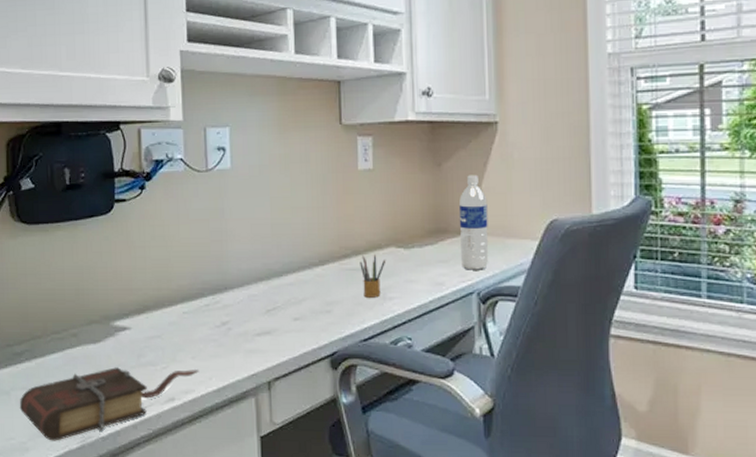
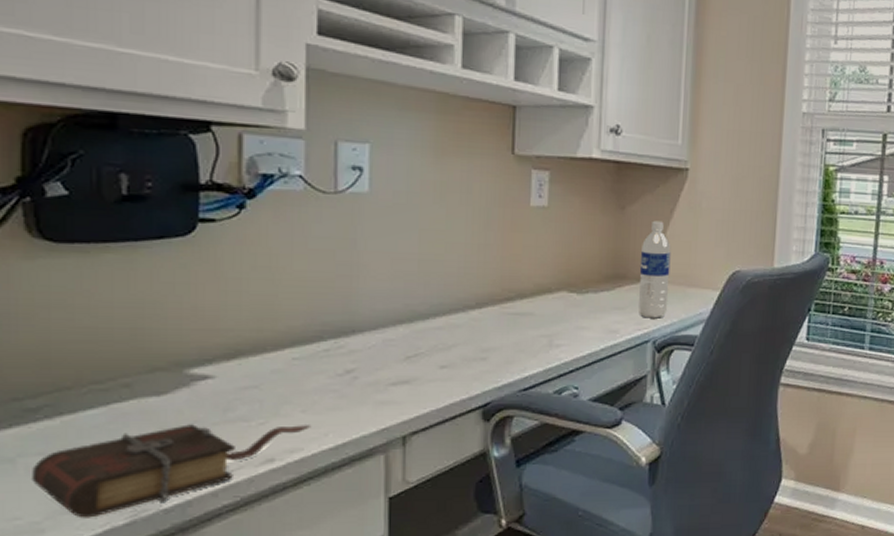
pencil box: present [360,254,386,298] -> none [525,298,556,345]

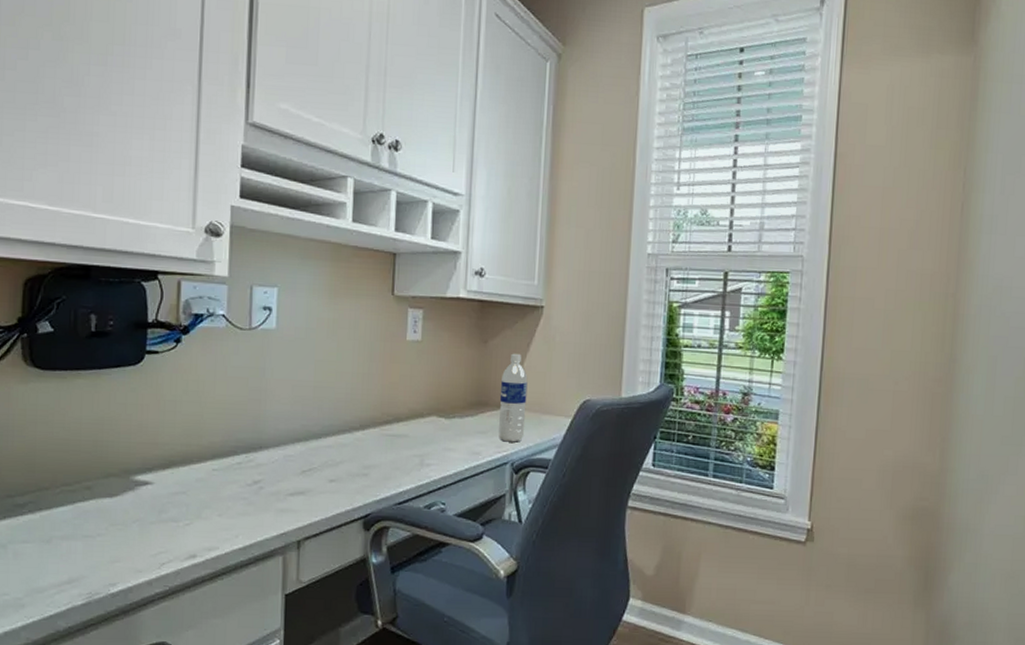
book: present [31,424,312,518] -> none [17,522,226,597]

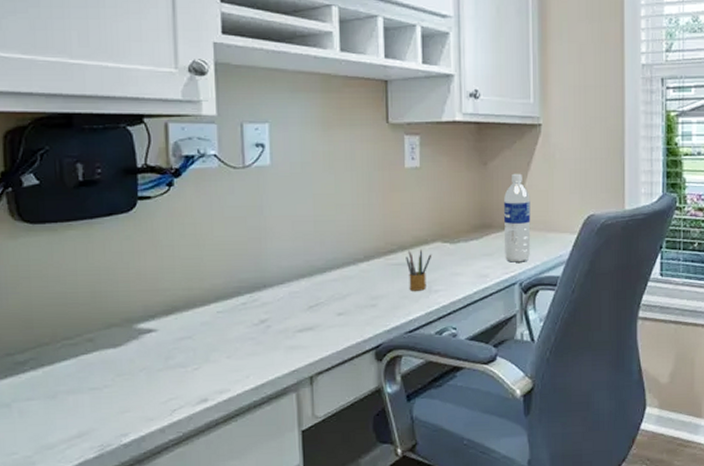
pencil box: none [400,422,427,464] -> present [406,249,432,291]

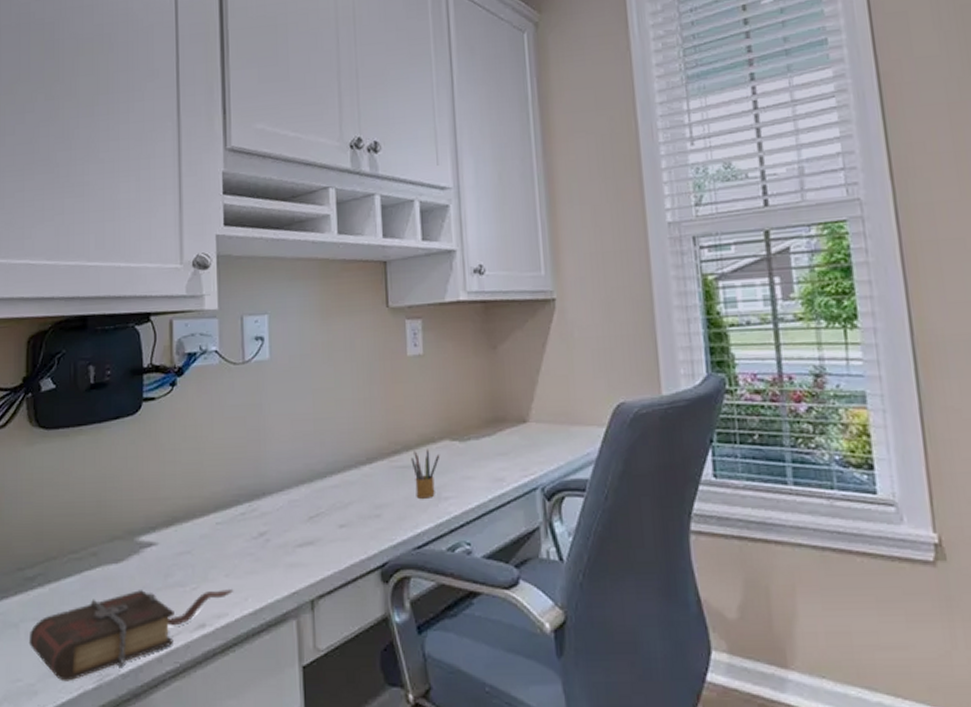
book: none [22,369,236,453] -> present [28,589,234,682]
water bottle: present [503,173,531,263] -> none [517,356,552,463]

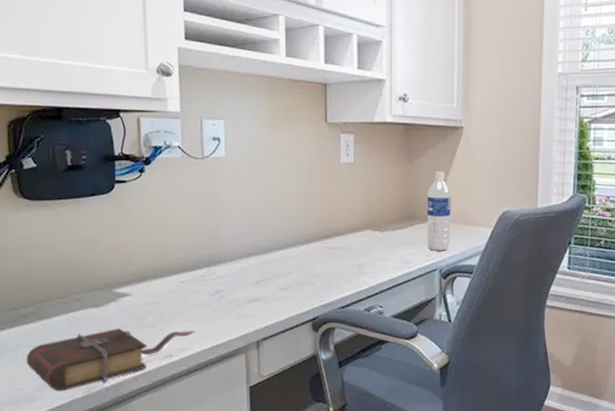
pencil box: present [411,449,440,499] -> none [340,236,363,272]
water bottle: none [517,356,552,463] -> present [426,171,451,251]

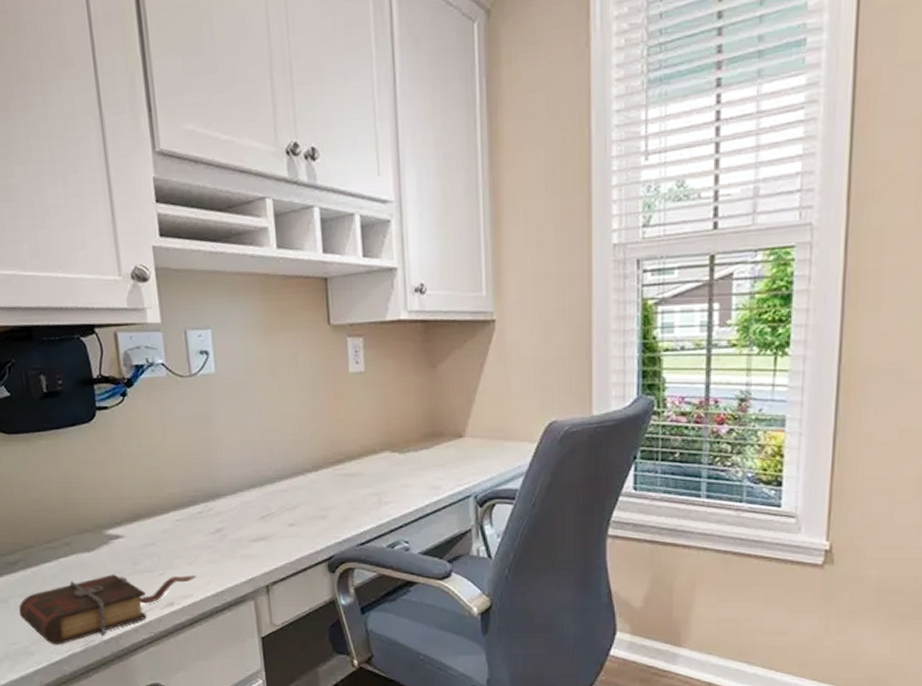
water bottle: present [426,171,451,251] -> none [455,376,486,474]

